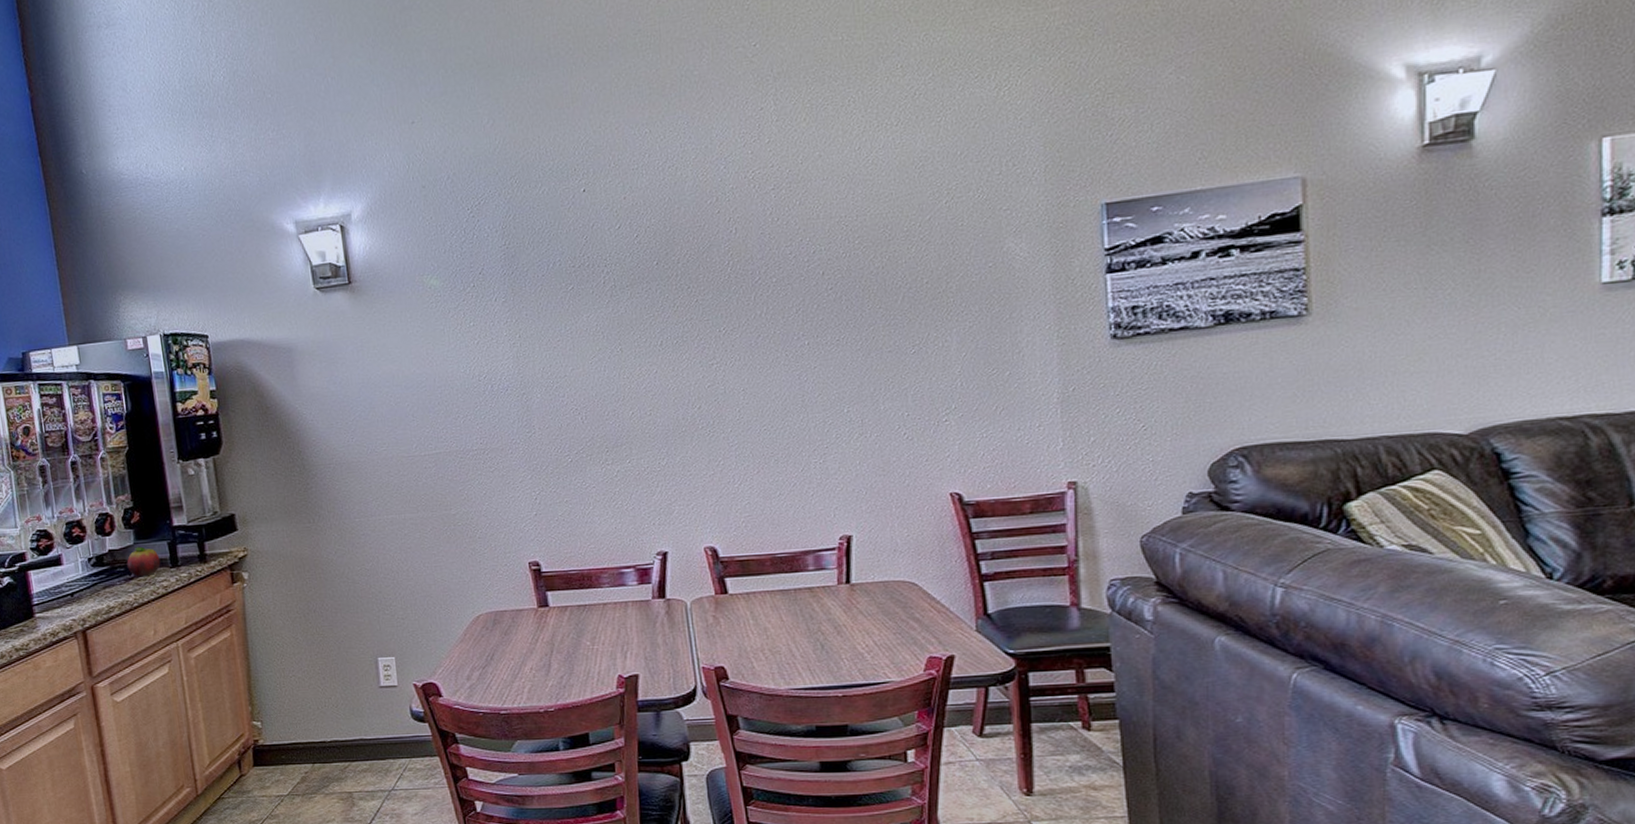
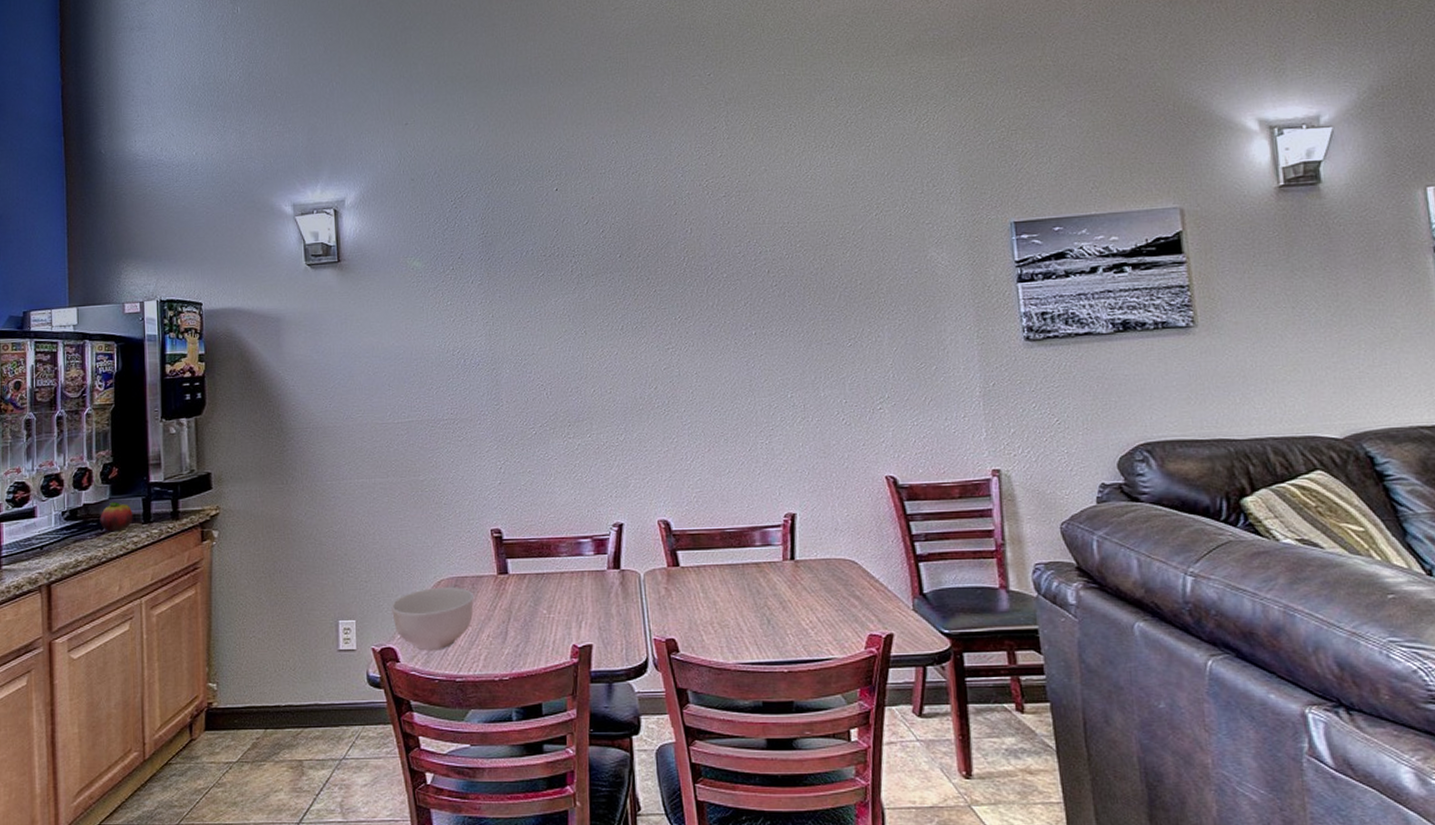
bowl: none [429,621,515,685] -> present [390,586,475,651]

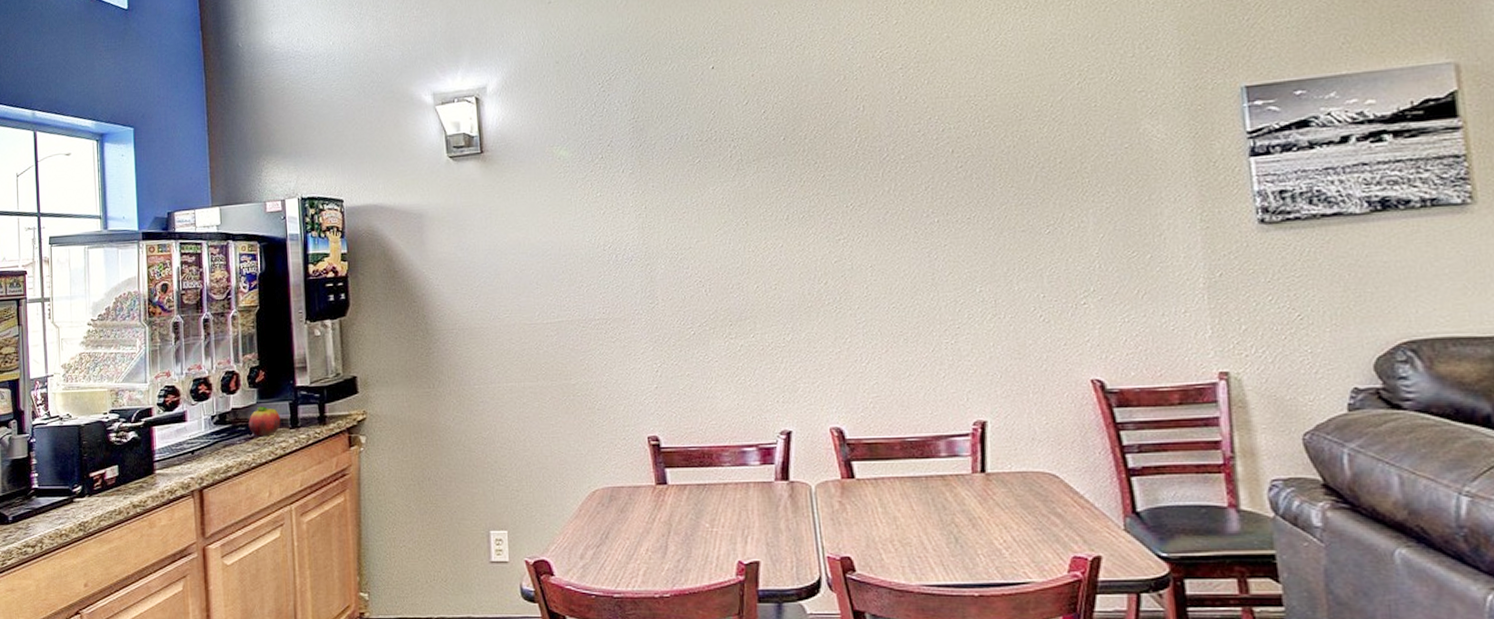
bowl: present [390,586,475,651] -> none [543,497,632,565]

